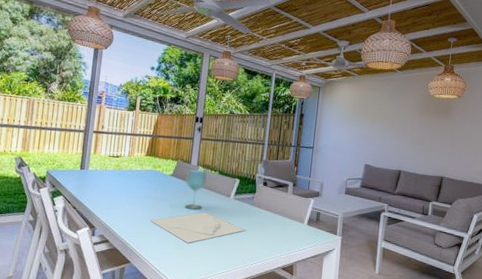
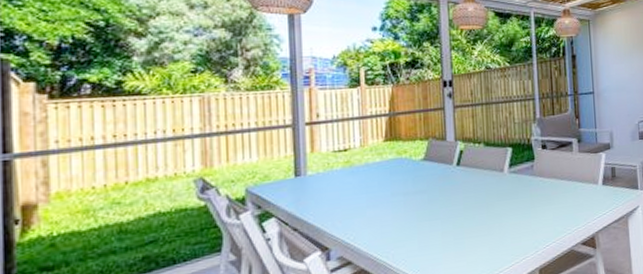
napkin: present [150,212,246,244] -> none [404,197,531,242]
wine glass: present [185,169,207,210] -> none [443,145,471,198]

